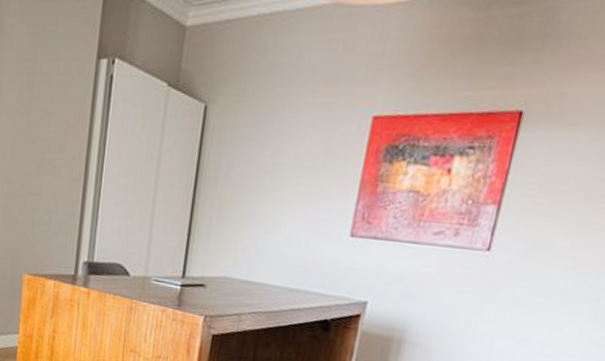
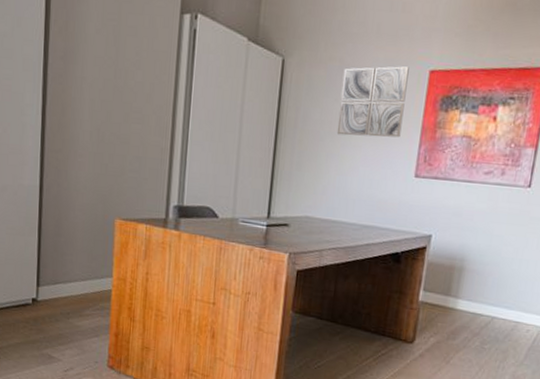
wall art: none [262,112,349,192] -> present [336,66,409,138]

